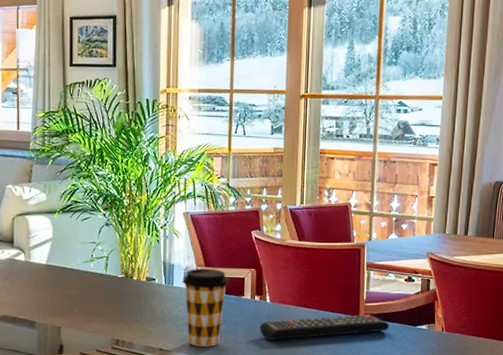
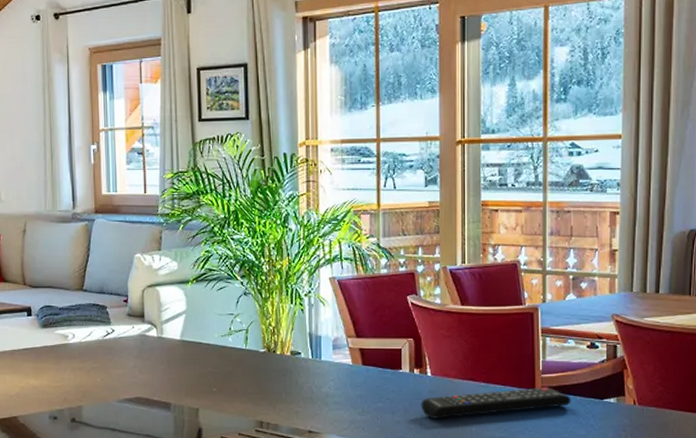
coffee cup: present [183,269,229,347] -> none [331,340,384,428]

